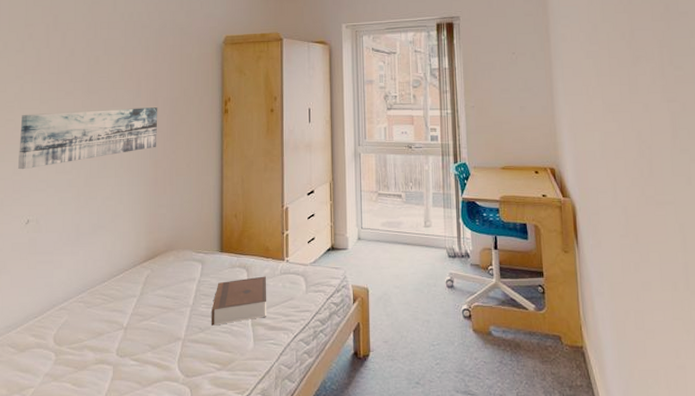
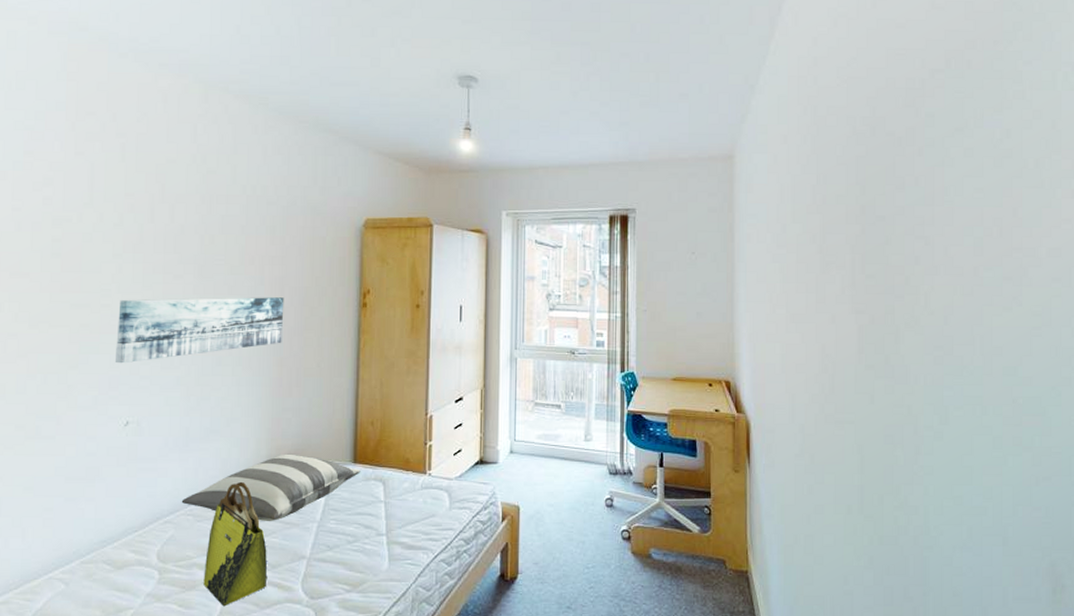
pillow: none [74,245,227,306] -> present [181,453,361,521]
tote bag: none [93,271,147,385] -> present [203,481,267,607]
book: present [212,276,267,326] -> none [341,490,406,543]

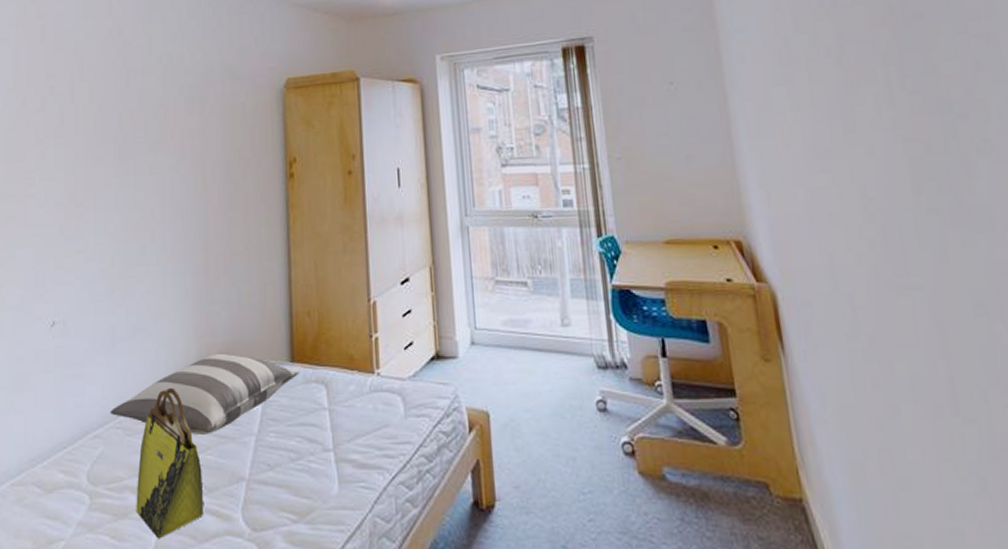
wall art: present [114,297,284,364] -> none [40,173,207,258]

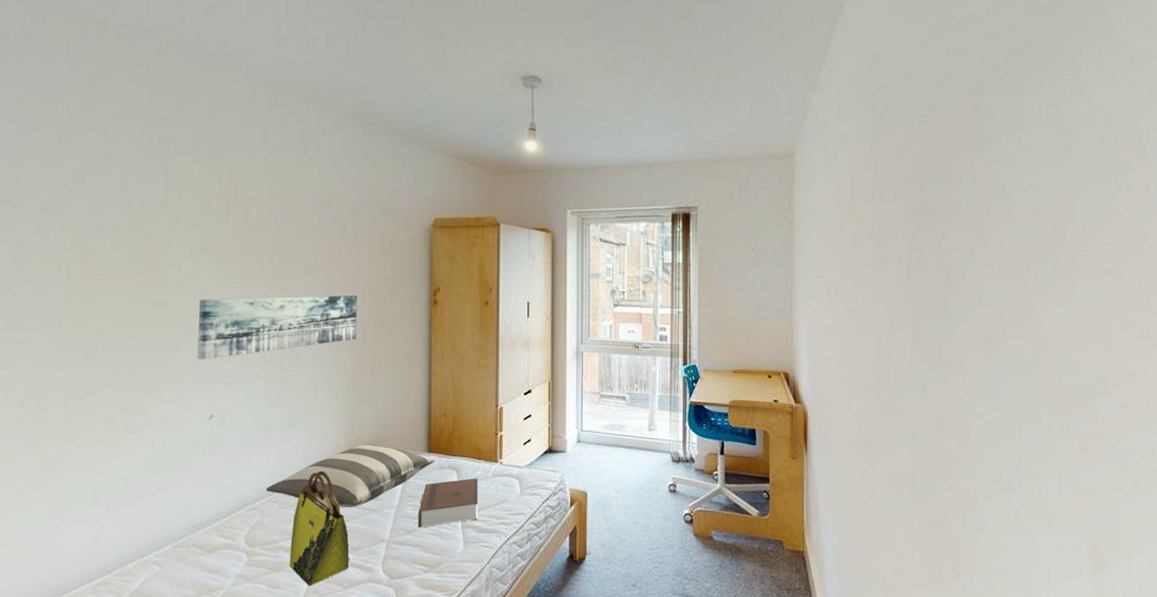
wall art: none [40,173,207,258] -> present [196,295,358,360]
book: none [282,394,354,461] -> present [418,478,479,528]

